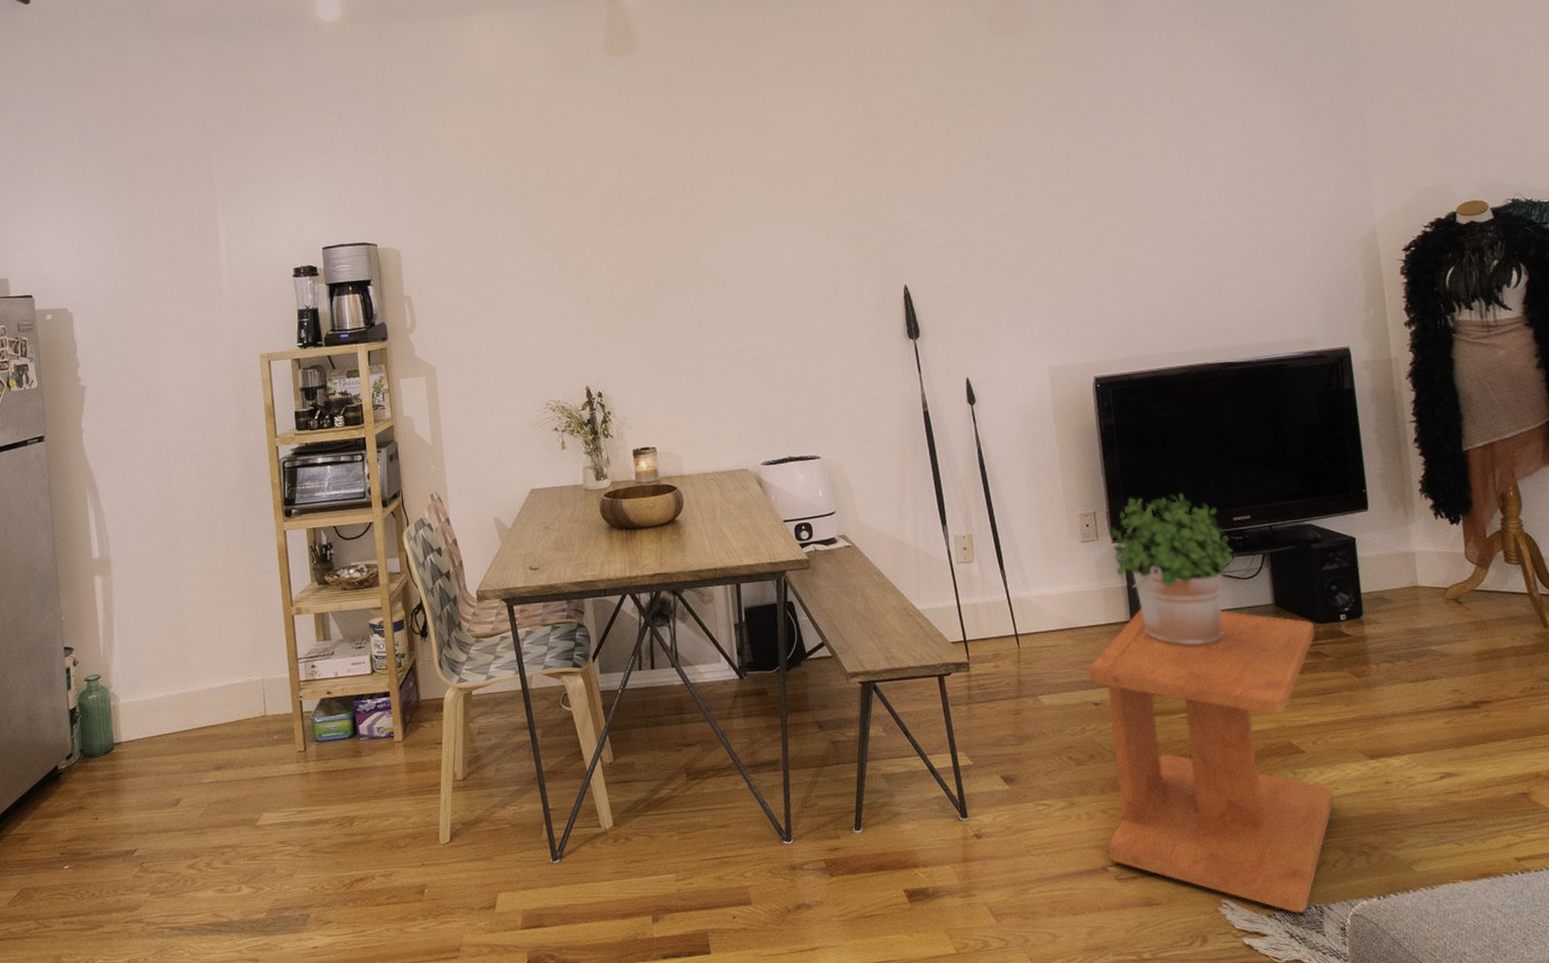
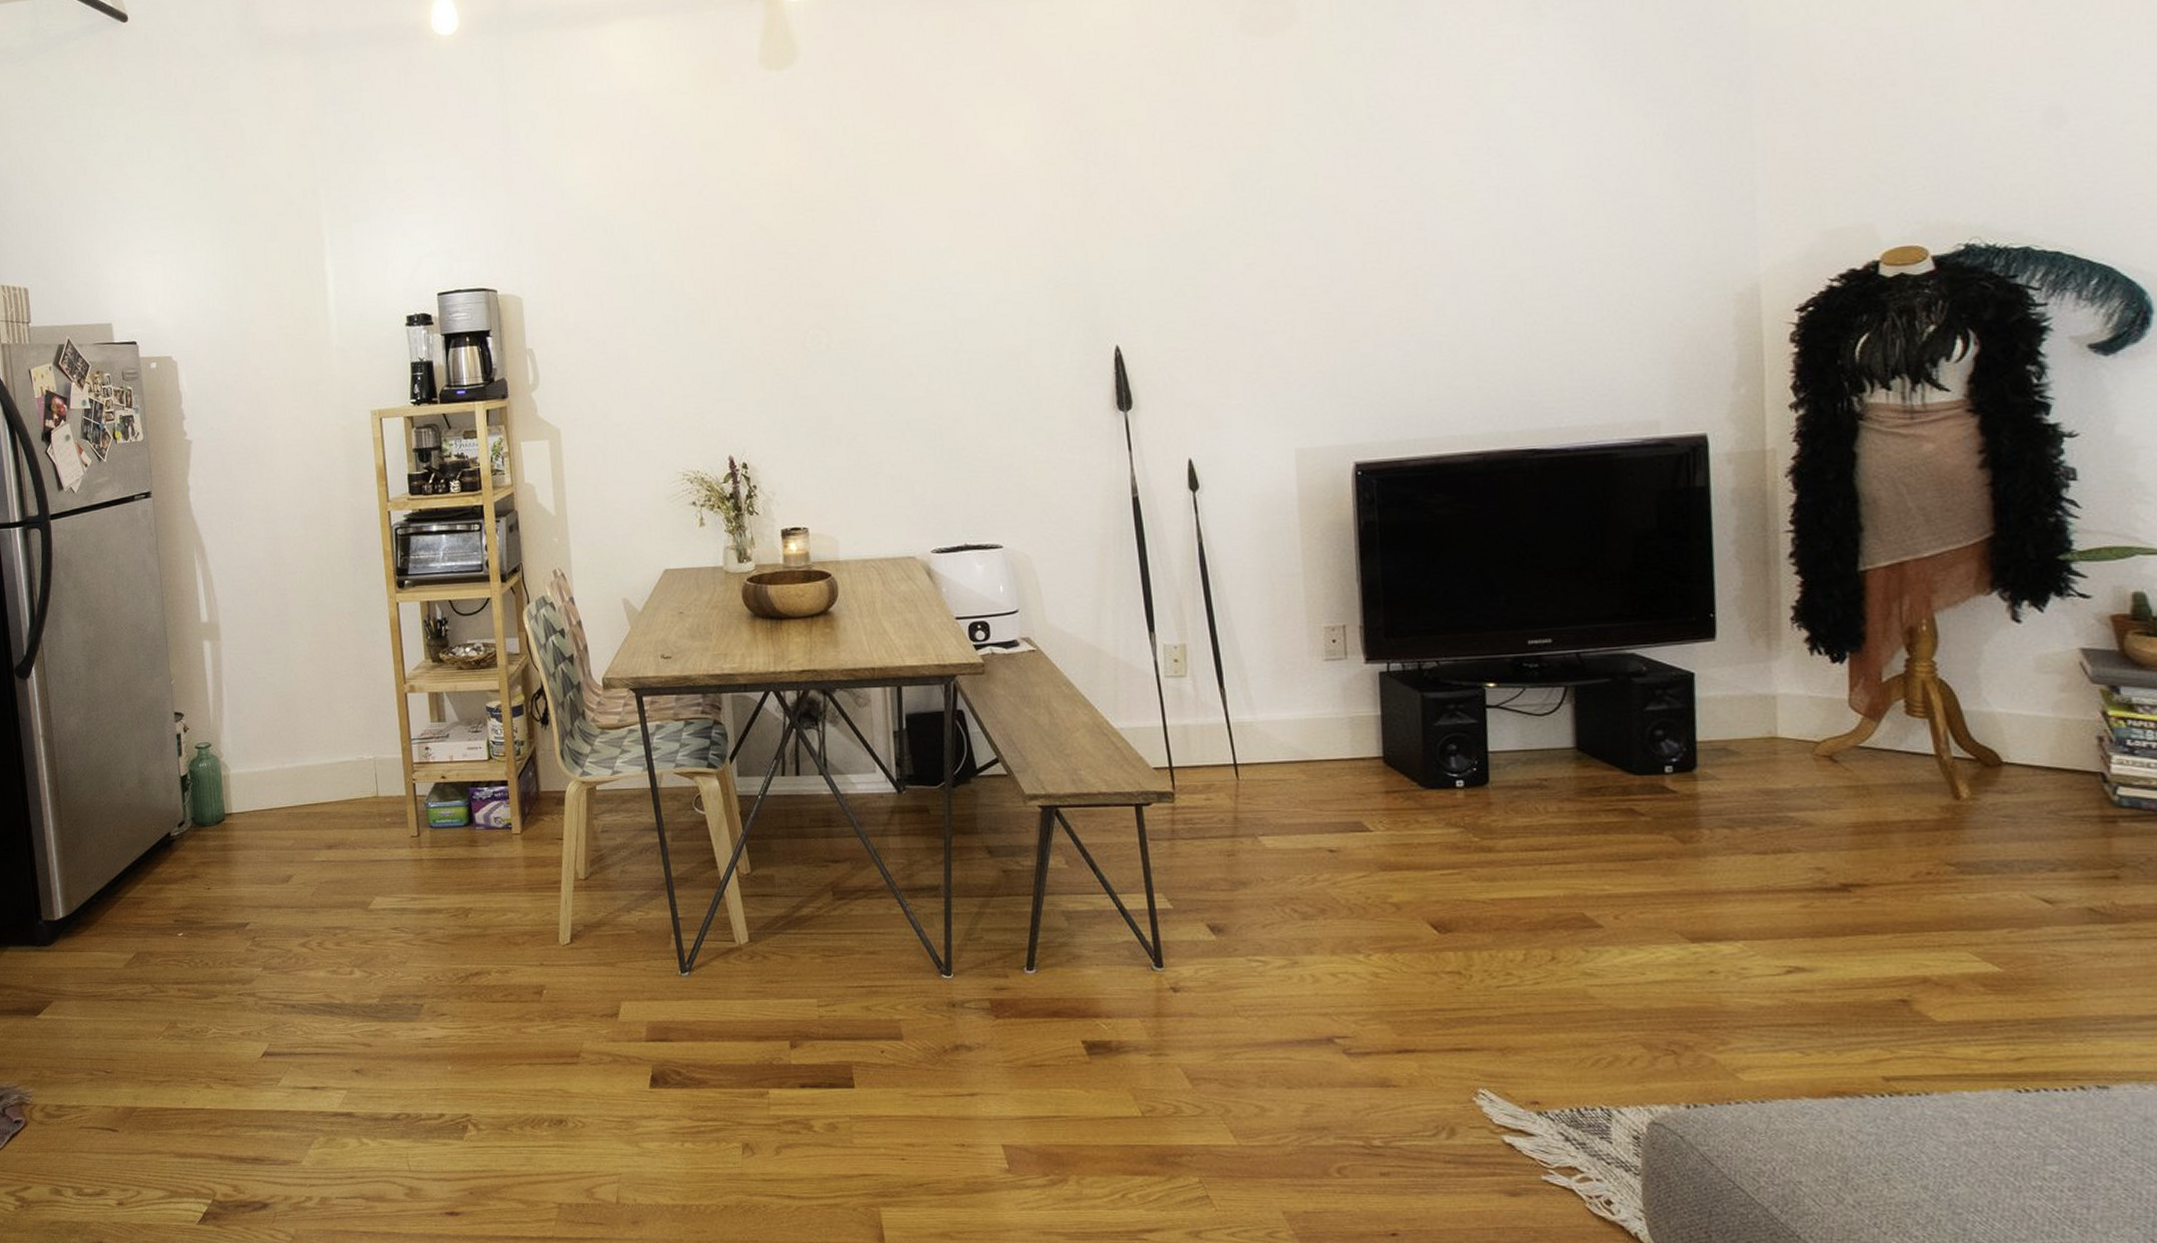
side table: present [1088,607,1334,913] -> none [1323,742,1637,1114]
potted plant: present [1110,493,1235,646] -> none [1363,608,1526,791]

